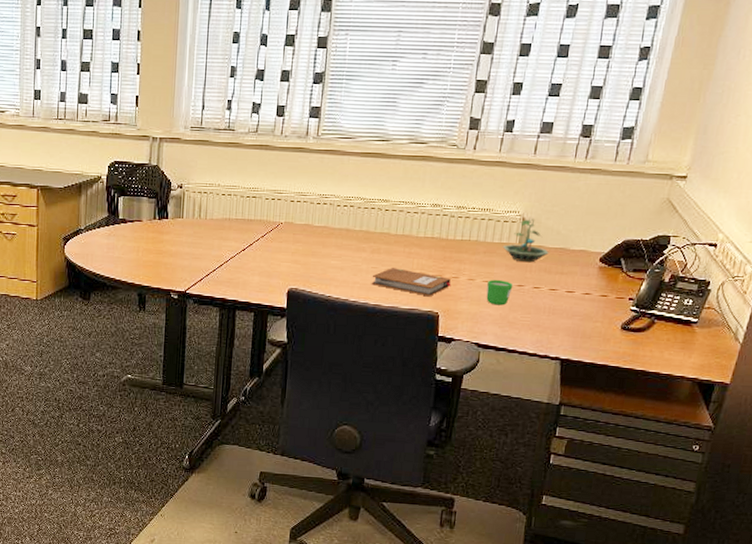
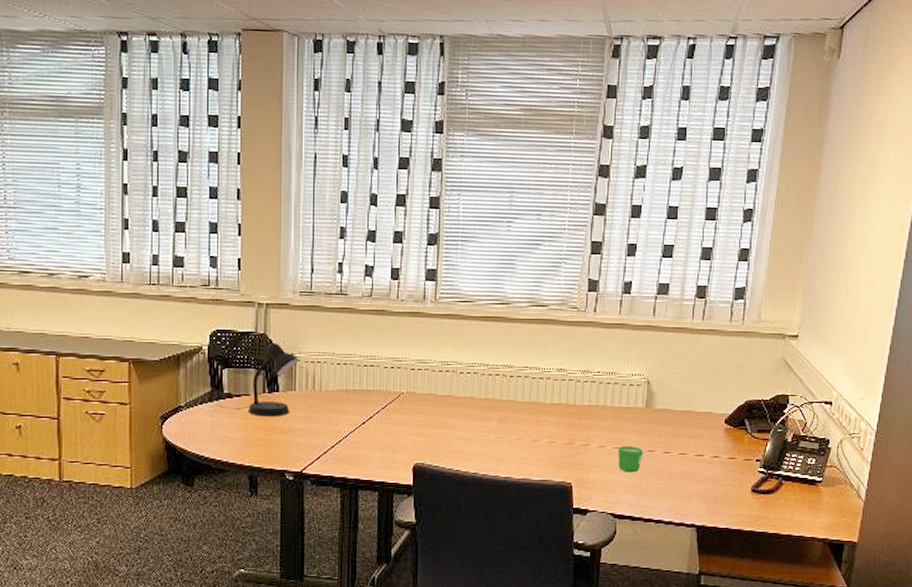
desk lamp: none [111,174,187,241] -> present [216,343,299,417]
notebook: present [371,268,451,297] -> none [500,437,582,467]
terrarium: present [502,218,550,263] -> none [630,381,677,427]

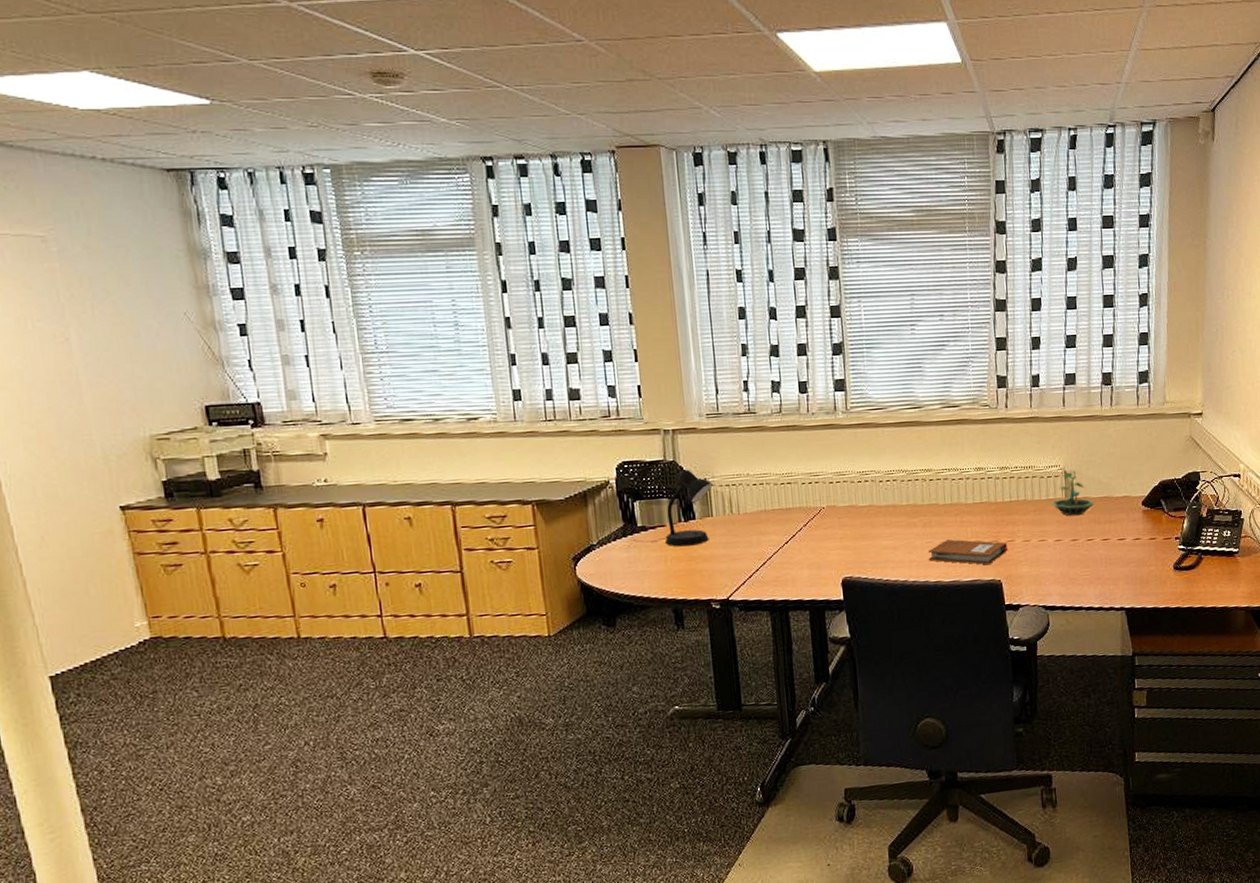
notebook: none [500,437,582,467] -> present [928,539,1009,565]
mug: present [618,445,644,473] -> none [1043,537,1068,564]
terrarium: none [630,381,677,427] -> present [1050,470,1096,516]

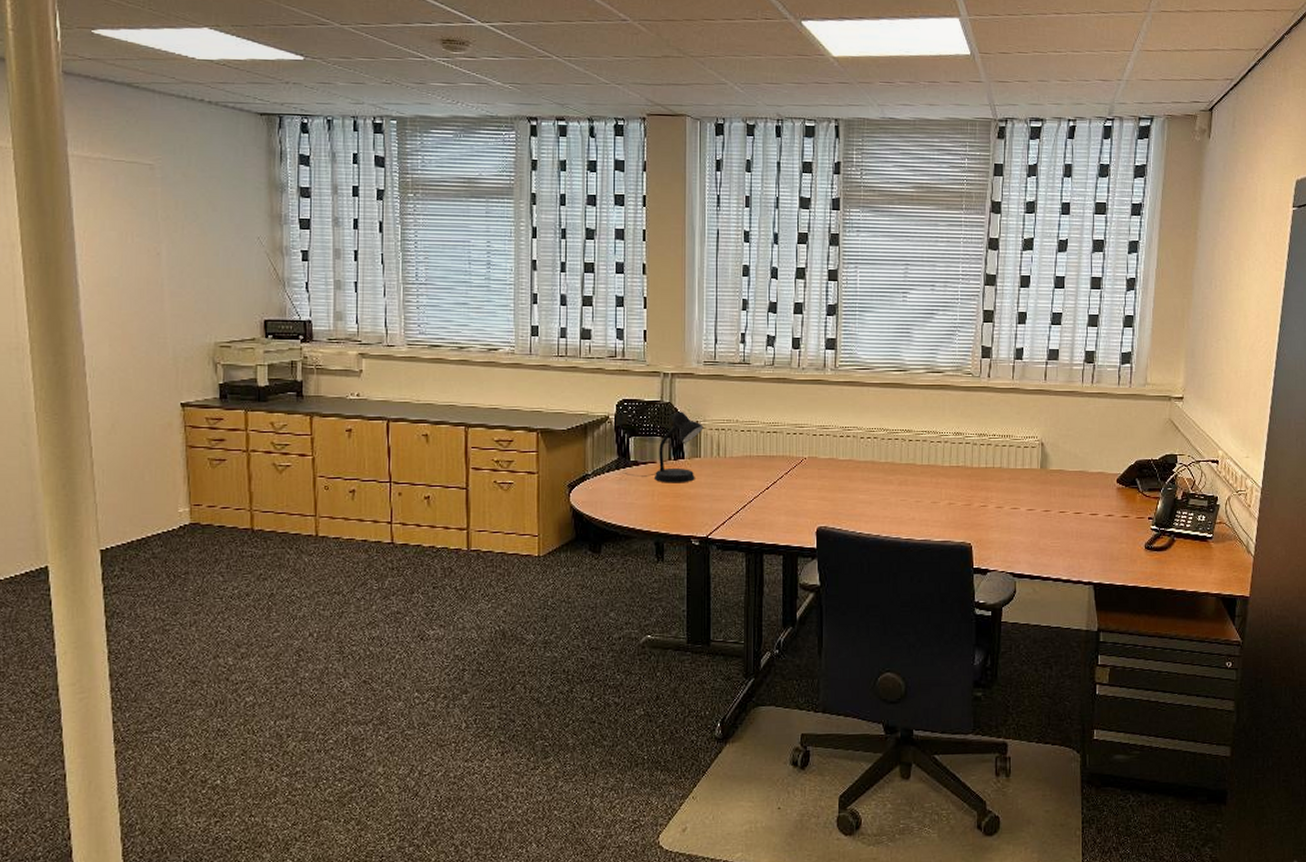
notebook: present [928,539,1009,565] -> none [901,499,981,528]
terrarium: present [1050,470,1096,516] -> none [1025,443,1071,487]

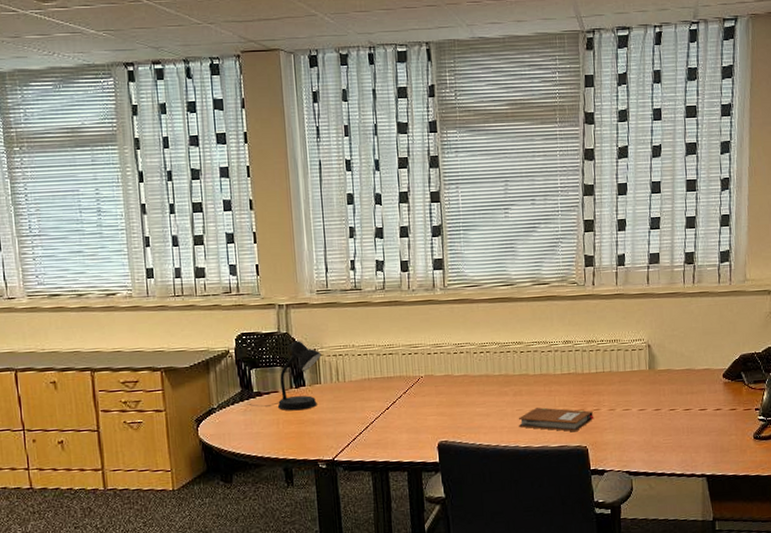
notebook: none [901,499,981,528] -> present [518,407,594,432]

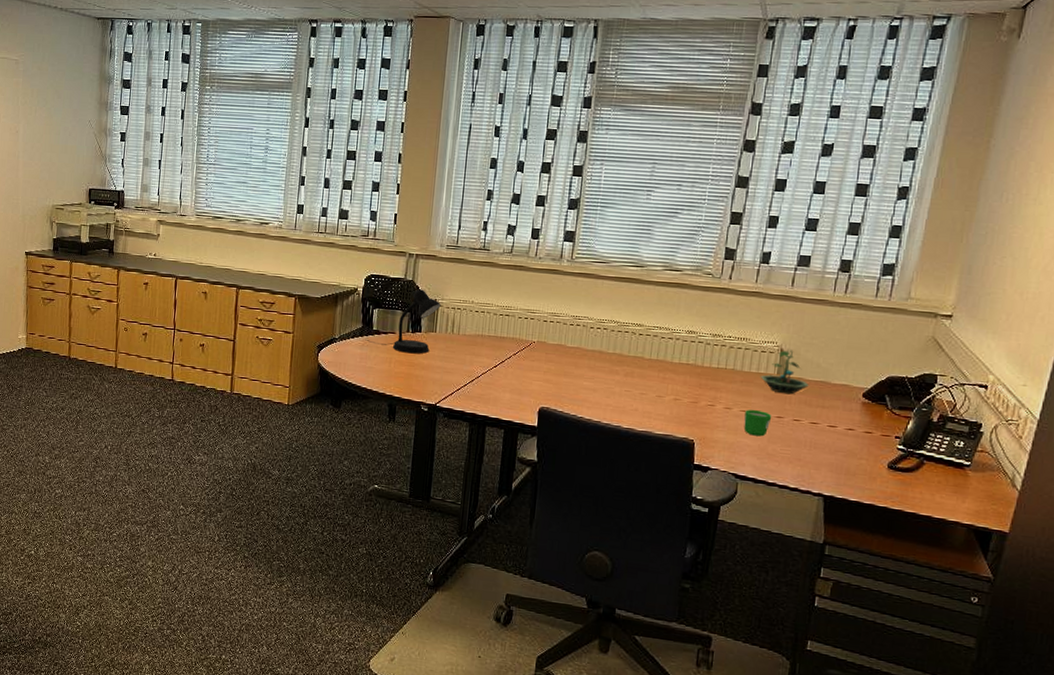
notebook: present [518,407,594,432] -> none [624,392,707,424]
mug: none [627,406,651,432] -> present [743,409,772,437]
terrarium: none [634,344,678,387] -> present [760,349,810,395]

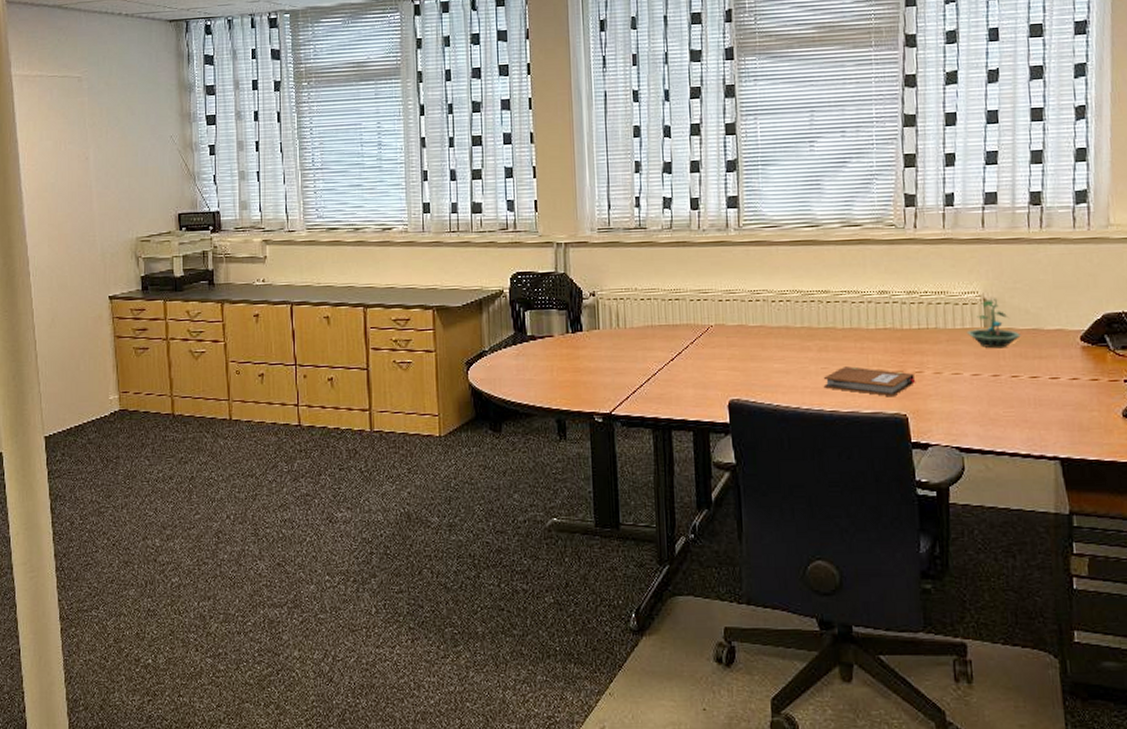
desk lamp: present [365,289,441,354] -> none [519,282,601,358]
notebook: none [624,392,707,424] -> present [823,366,916,397]
mug: present [743,409,772,437] -> none [957,370,988,401]

